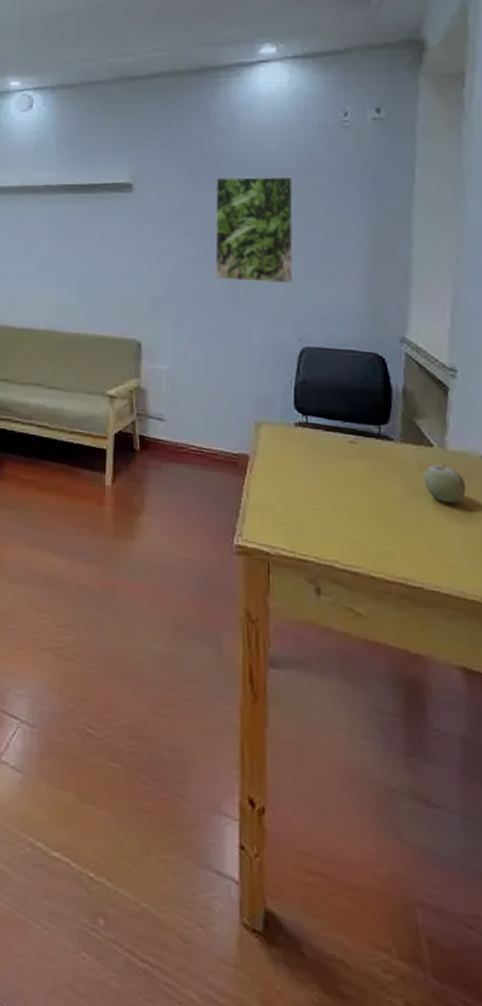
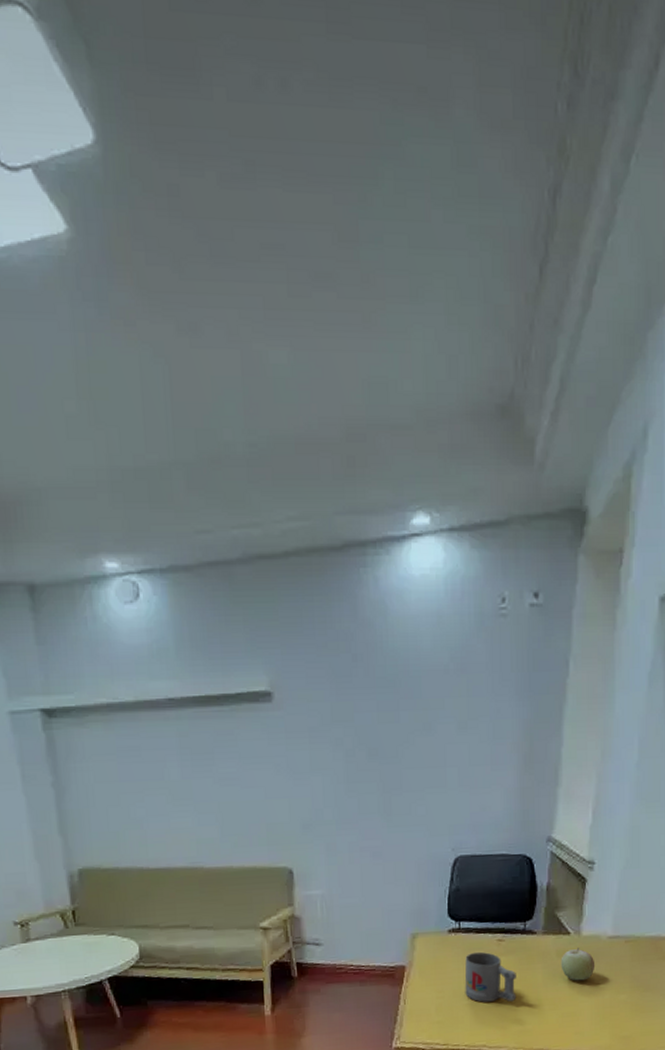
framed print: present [214,176,293,285] -> none [366,675,448,796]
mug: none [313,451,373,516] -> present [464,951,517,1002]

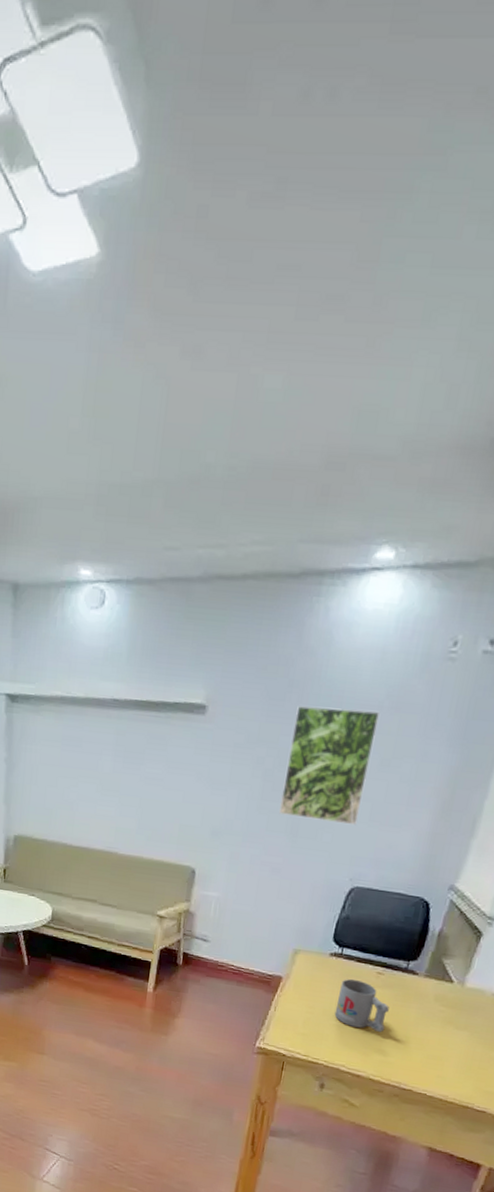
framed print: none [366,675,448,796] -> present [279,706,380,826]
fruit: present [561,948,595,981] -> none [436,997,474,1030]

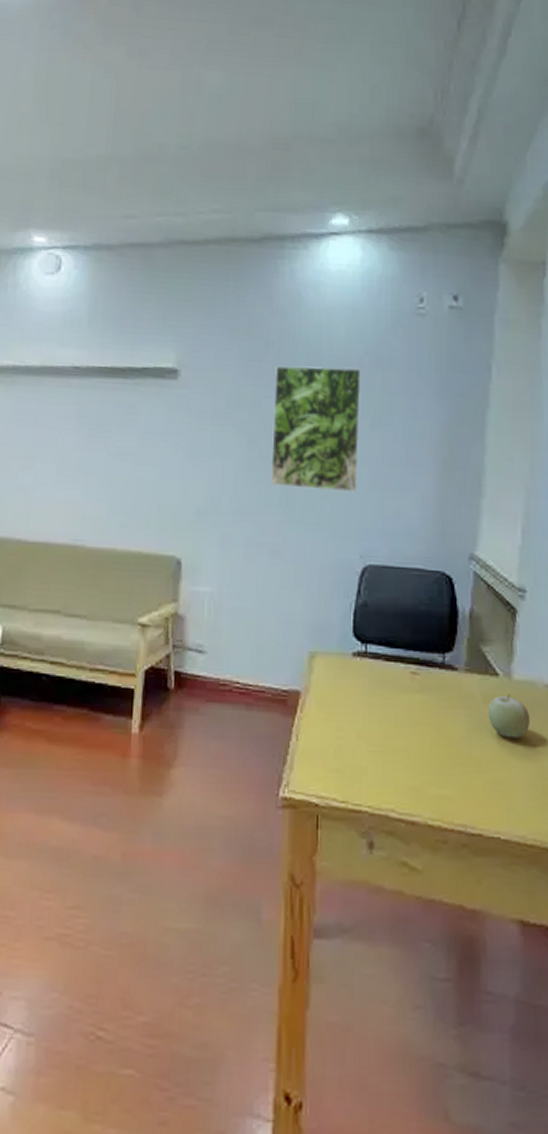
mug: present [334,978,389,1033] -> none [370,684,434,756]
fruit: none [436,997,474,1030] -> present [487,695,531,739]

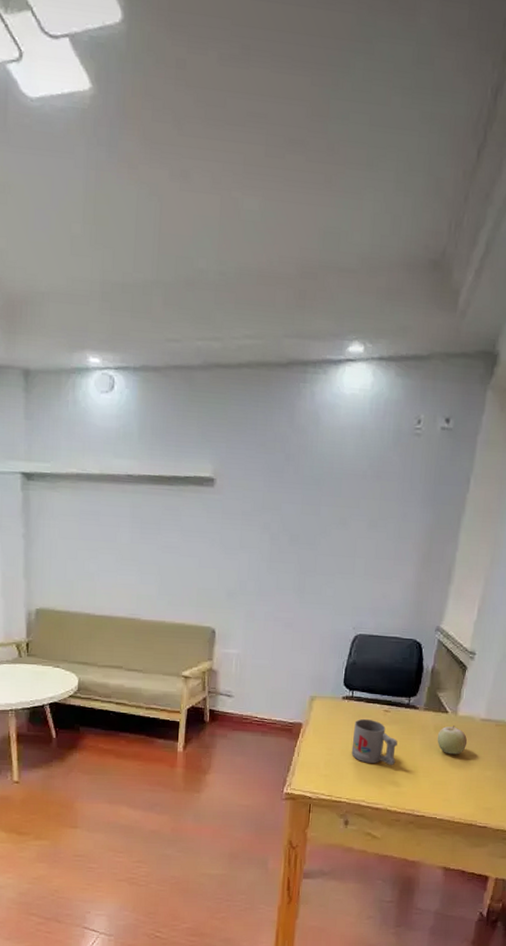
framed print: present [270,366,361,493] -> none [286,477,364,580]
mug: none [370,684,434,756] -> present [351,718,398,766]

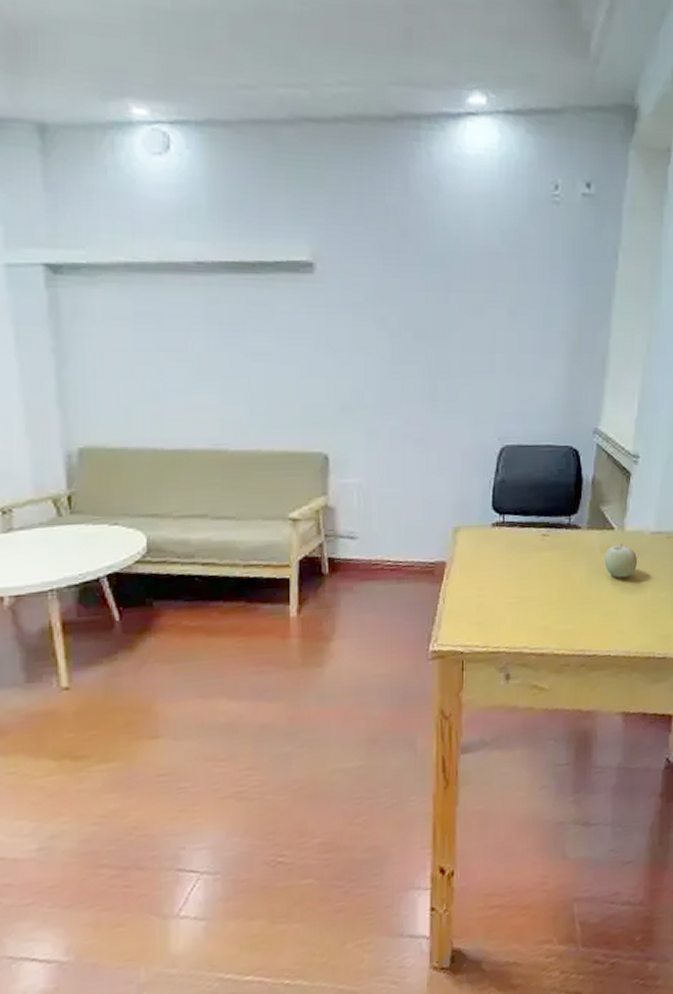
mug: present [351,718,398,766] -> none [507,547,560,601]

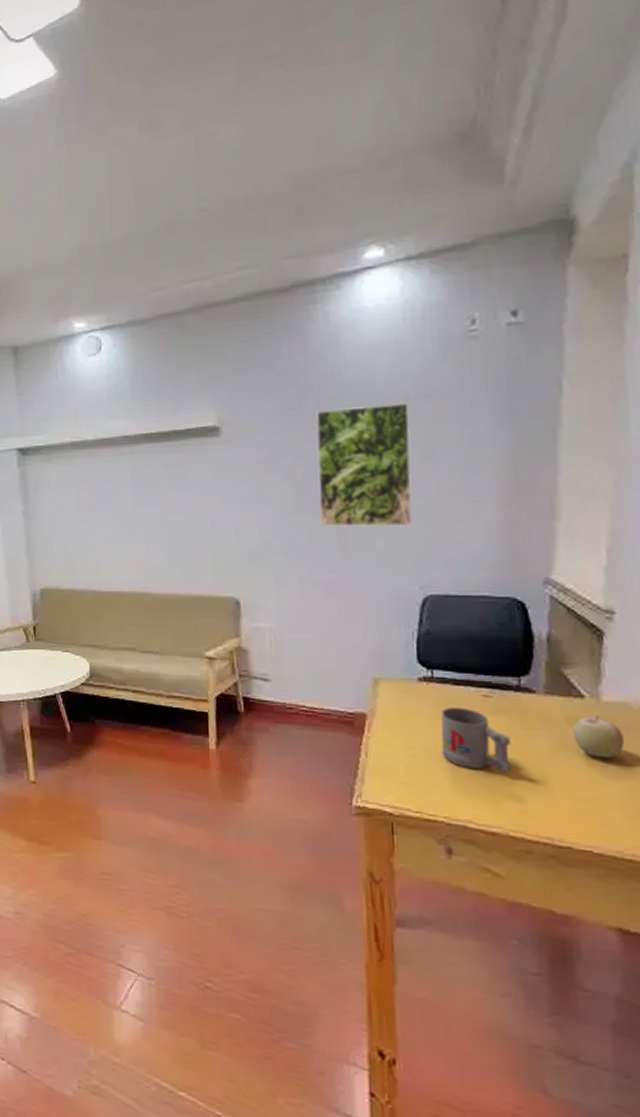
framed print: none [412,256,498,380] -> present [316,402,412,527]
mug: none [507,547,560,601] -> present [441,706,512,773]

